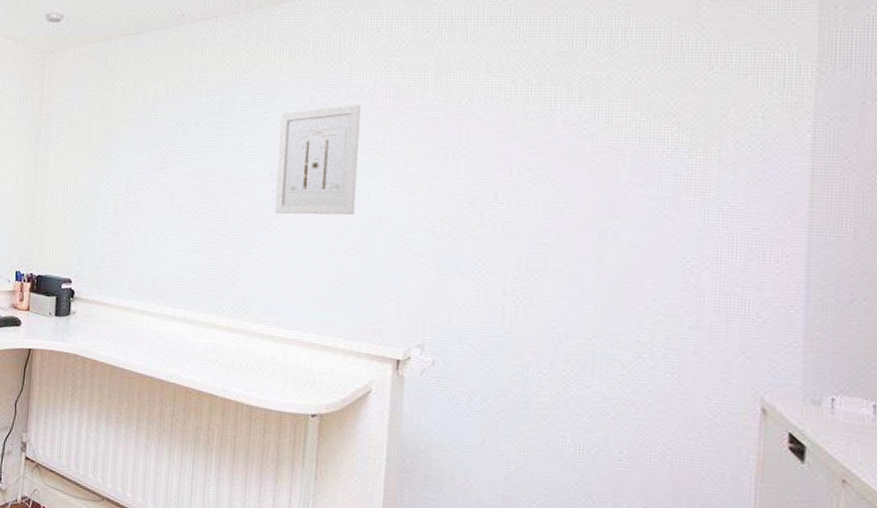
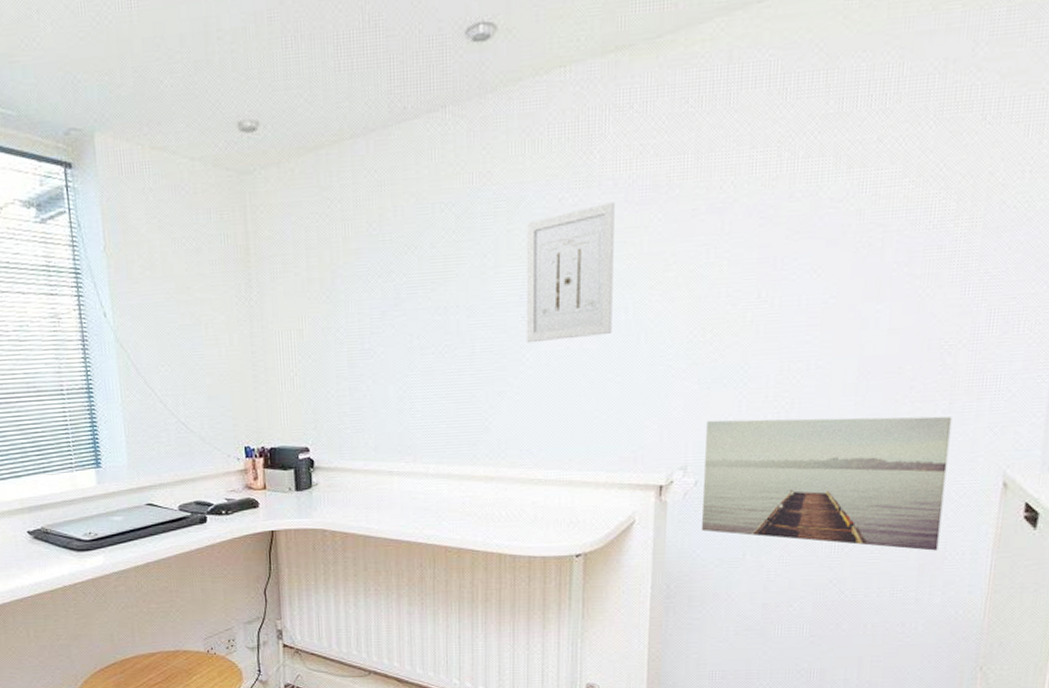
wall art: none [439,304,700,469] -> present [702,416,952,551]

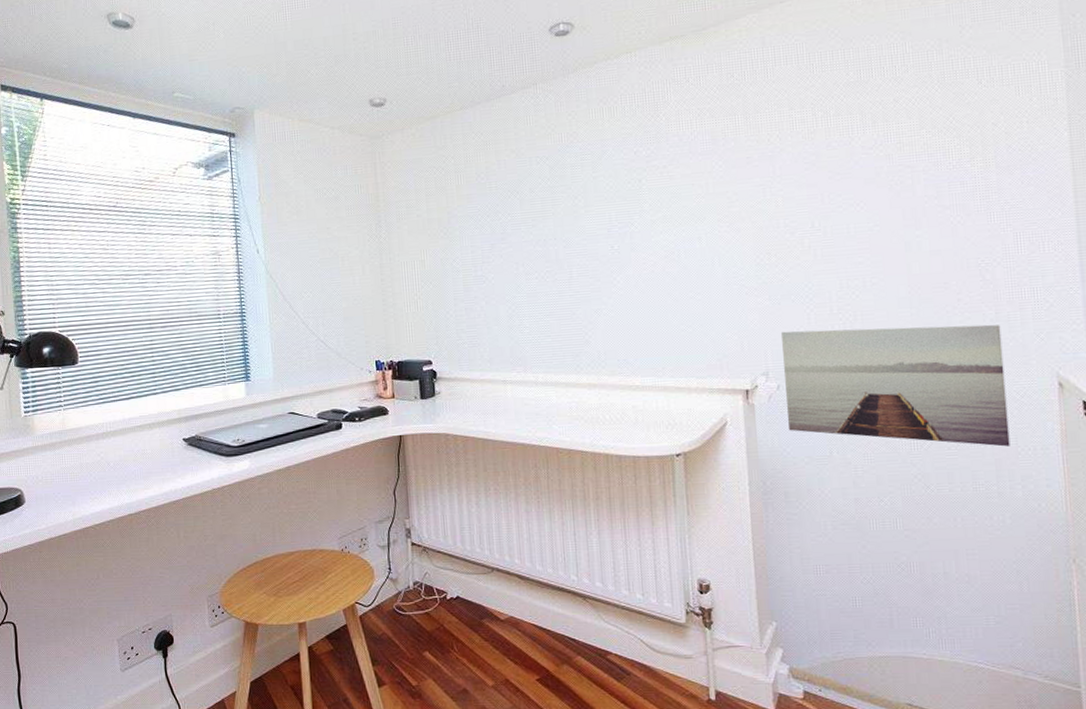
wall art: present [526,201,615,343] -> none [608,153,689,269]

